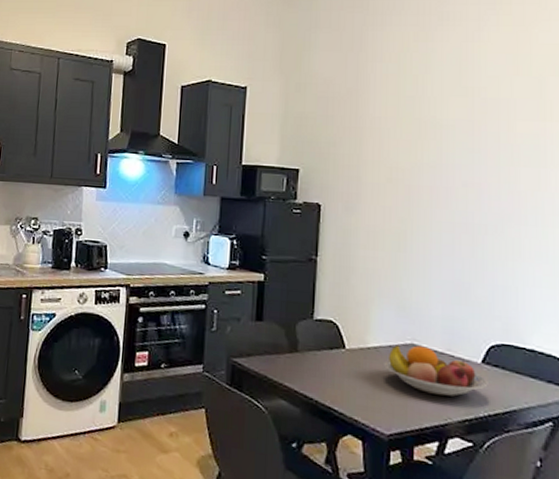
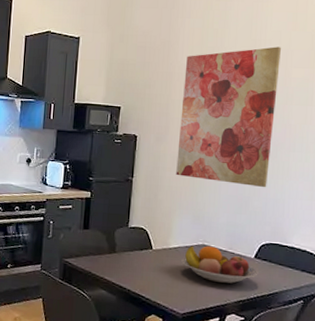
wall art: none [372,95,500,272] -> present [176,47,281,188]

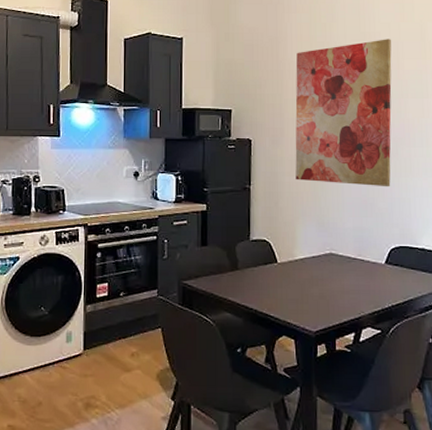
fruit bowl: present [181,245,258,284] -> none [309,254,391,294]

